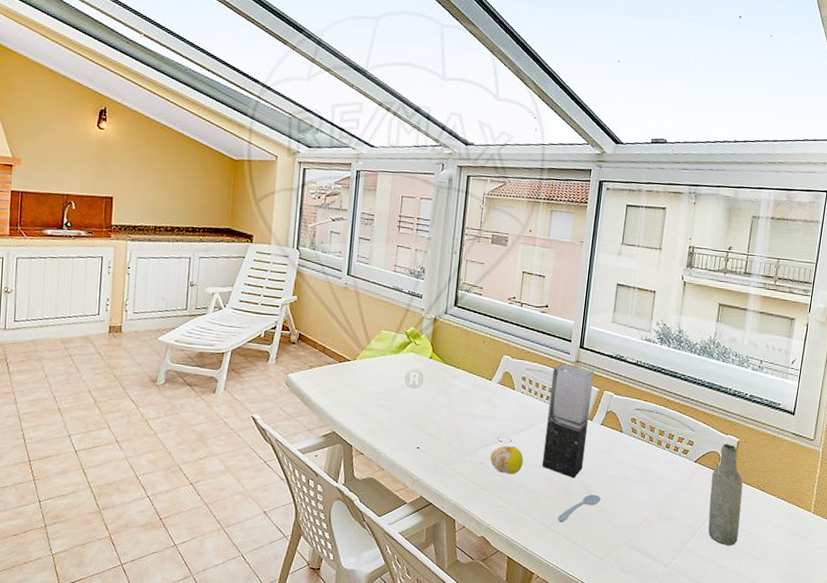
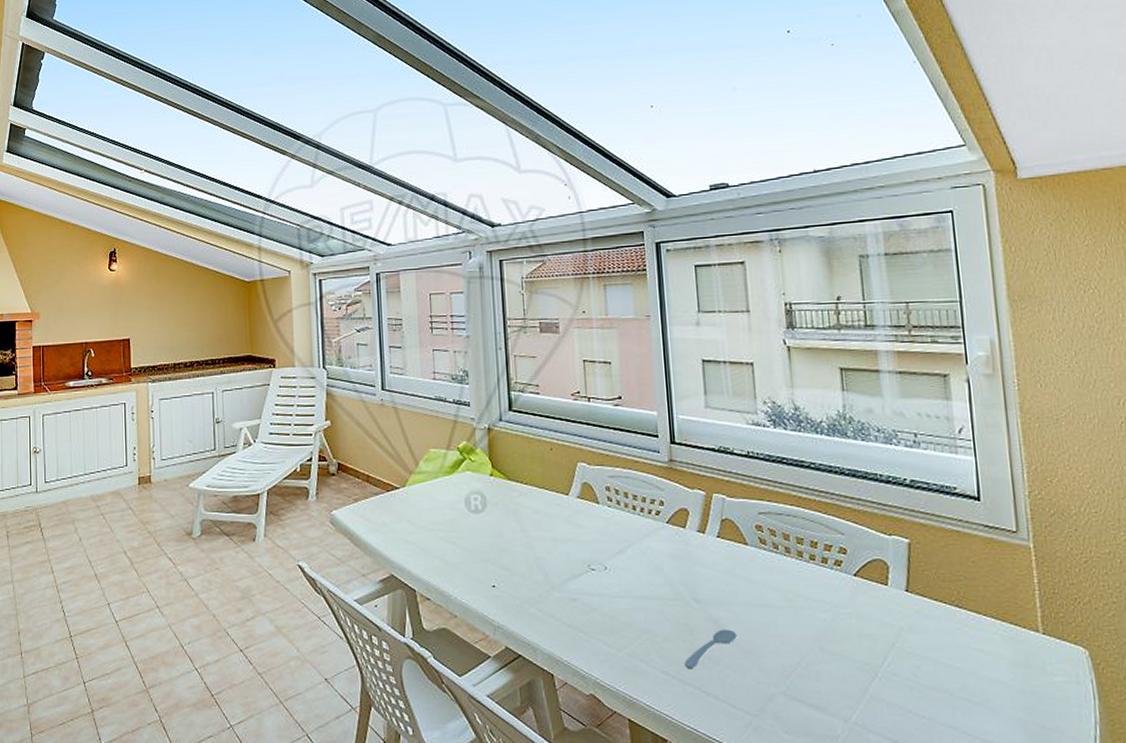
fruit: present [490,446,524,474] -> none [583,575,627,610]
vase: present [542,363,594,478] -> none [642,465,704,610]
bottle: present [708,444,743,545] -> none [881,548,940,687]

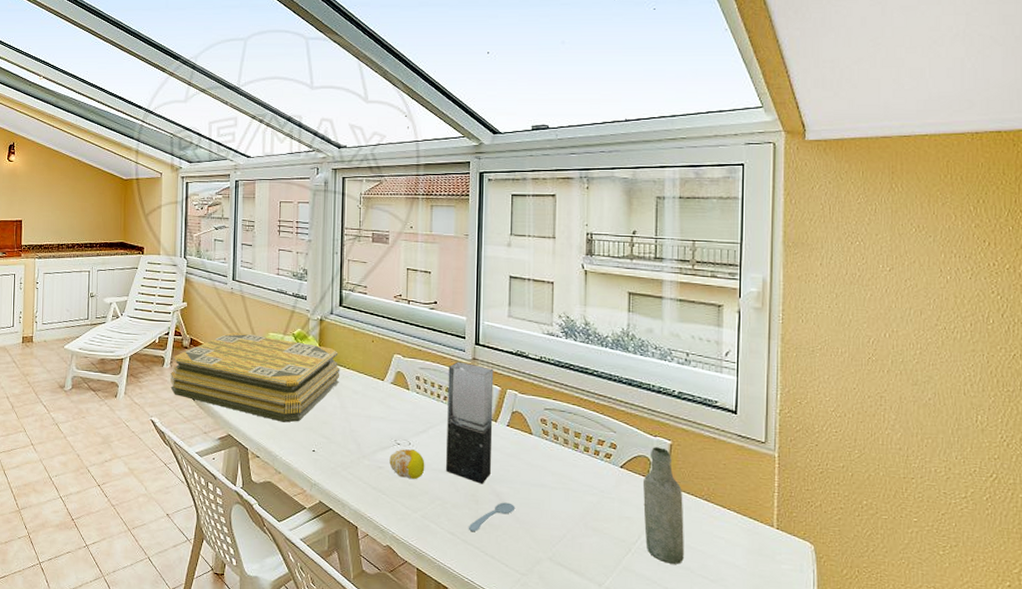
cushion: none [316,451,517,555] -> present [170,332,340,423]
fruit: none [583,575,627,610] -> present [389,449,425,479]
vase: none [642,465,704,610] -> present [446,361,494,484]
bottle: none [881,548,940,687] -> present [642,447,684,564]

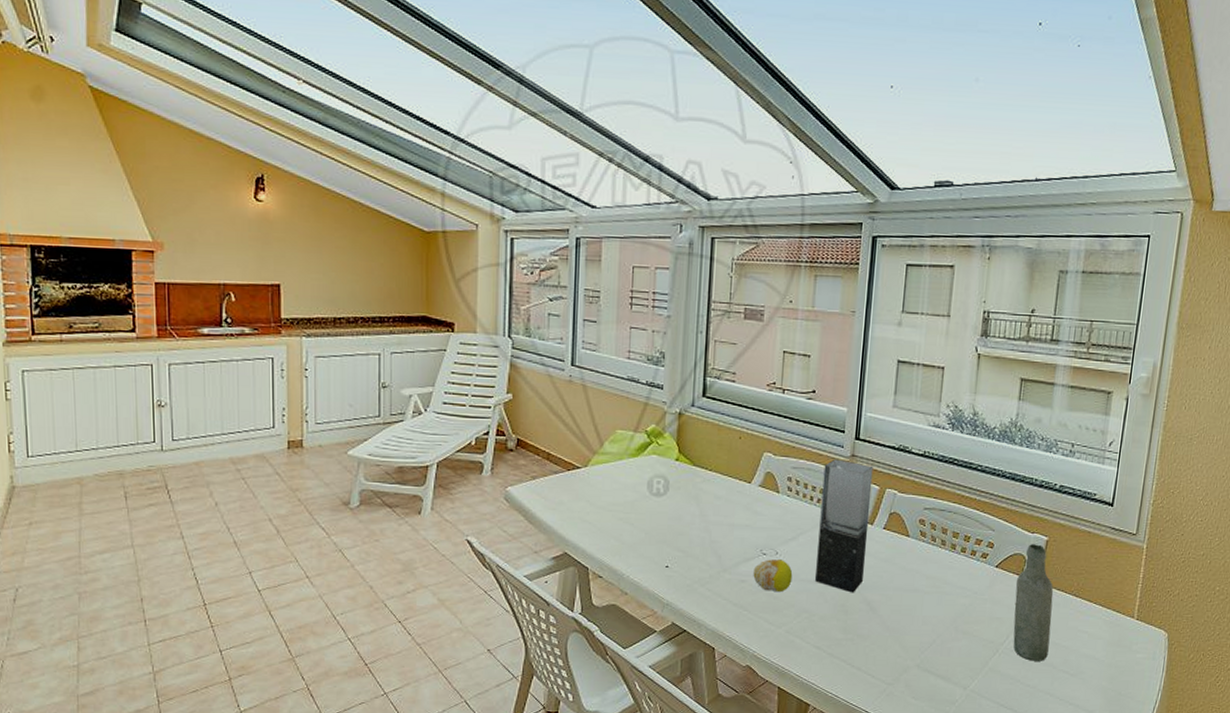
cushion: present [170,332,340,423] -> none [490,430,701,536]
spoon: present [468,502,516,532] -> none [835,610,887,645]

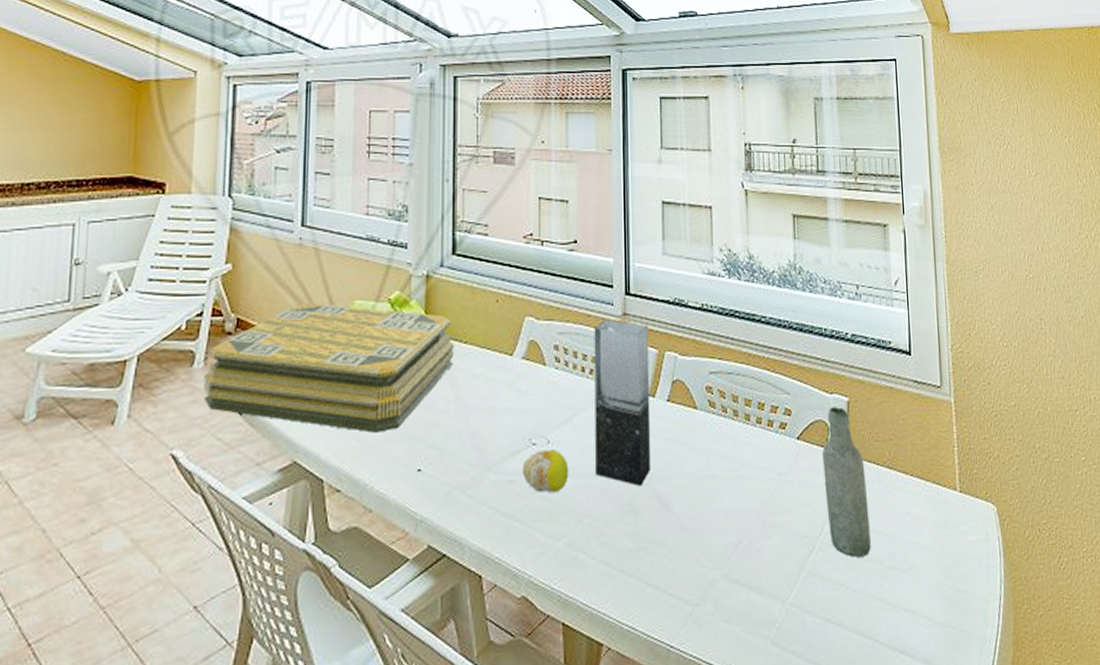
cushion: none [490,430,701,536] -> present [203,304,455,433]

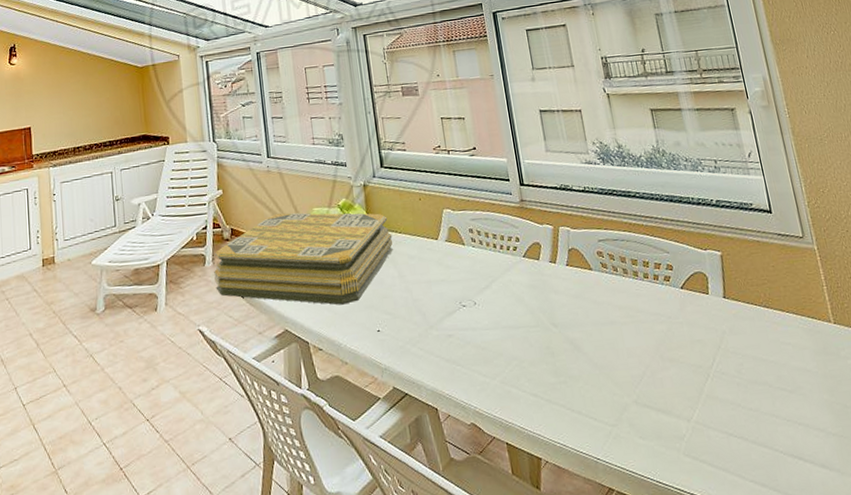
fruit: present [522,450,569,493] -> none [457,309,495,343]
vase: present [594,319,651,487] -> none [499,205,561,334]
bottle: present [821,407,871,557] -> none [704,260,760,382]

